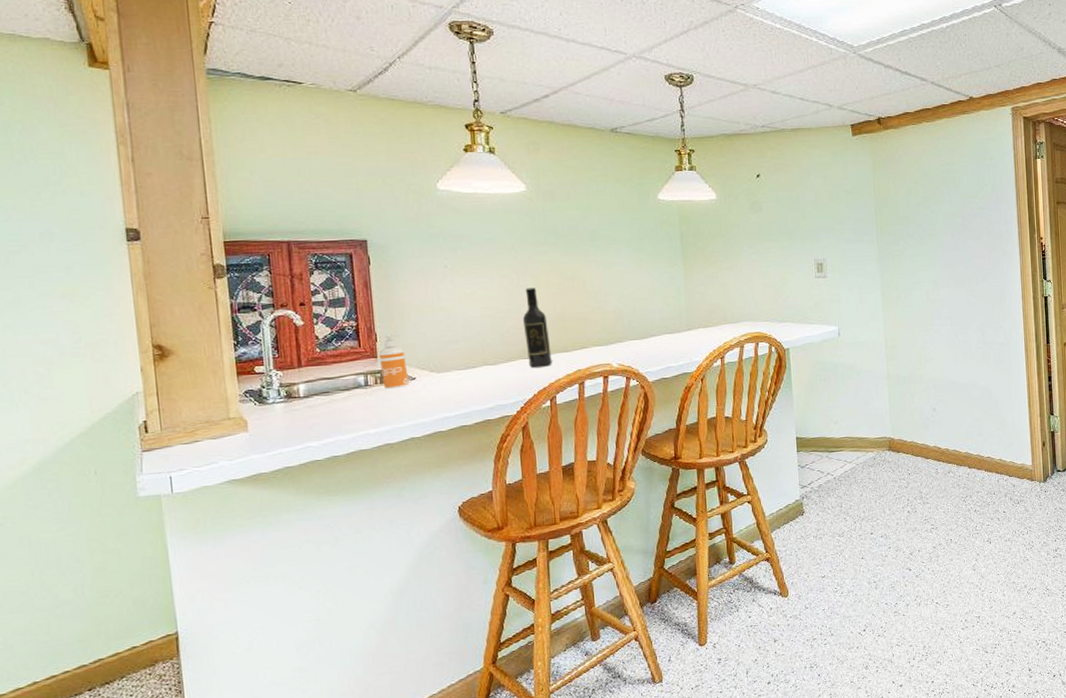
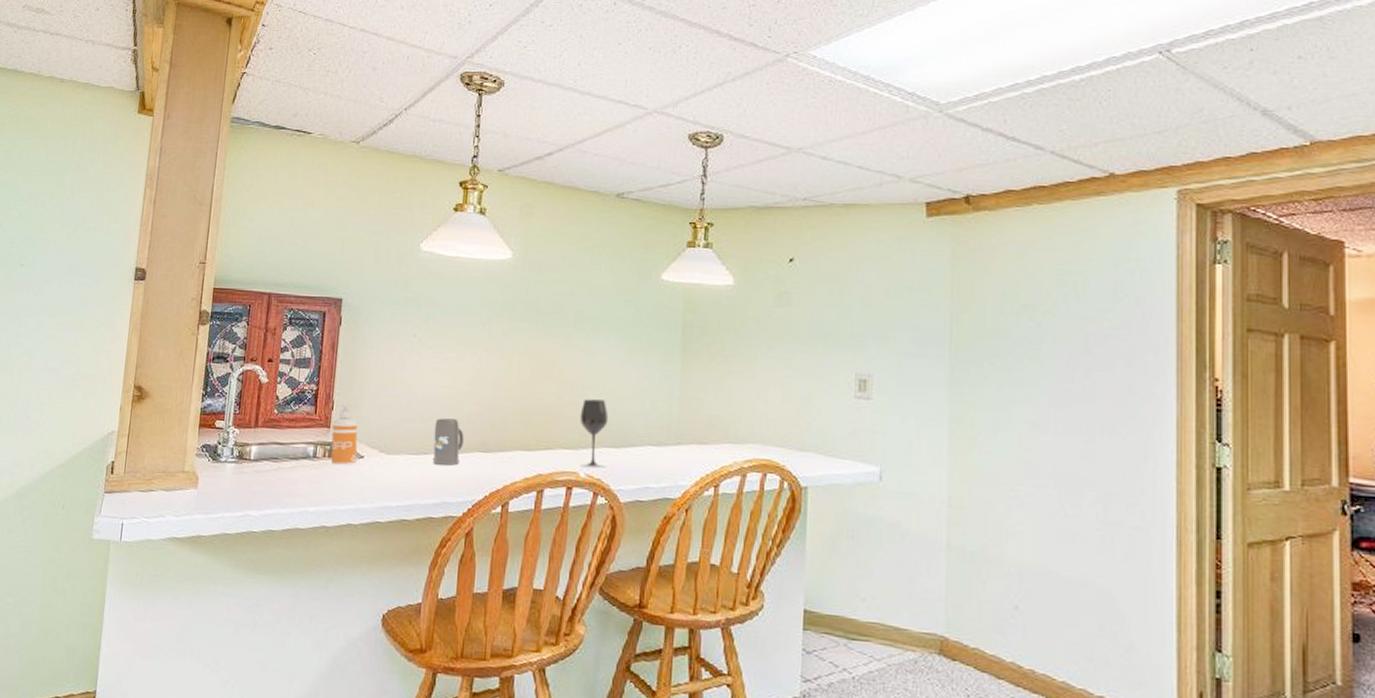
beer mug: none [478,334,508,376] -> present [433,418,464,467]
wine bottle: present [522,287,552,369] -> none [484,369,513,466]
wineglass: none [605,302,634,359] -> present [579,399,609,469]

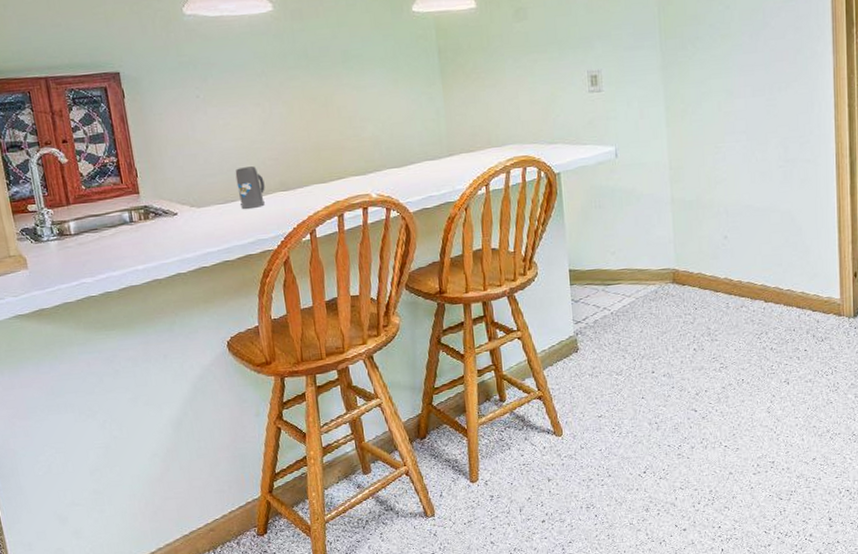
soap dispenser: present [331,404,358,466] -> none [140,169,172,226]
wineglass: present [579,399,609,469] -> none [362,128,394,189]

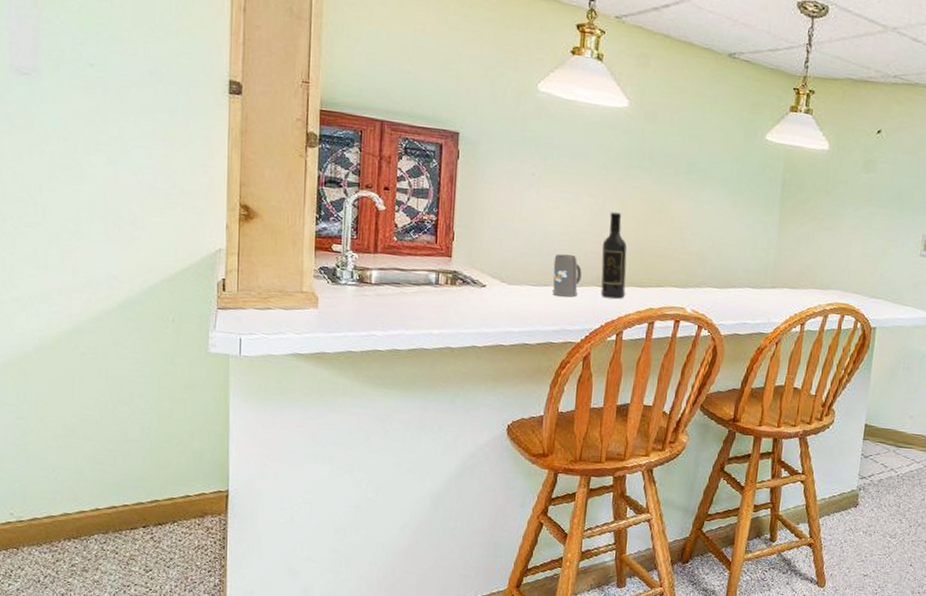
wine bottle: none [277,115,310,202] -> present [600,212,628,300]

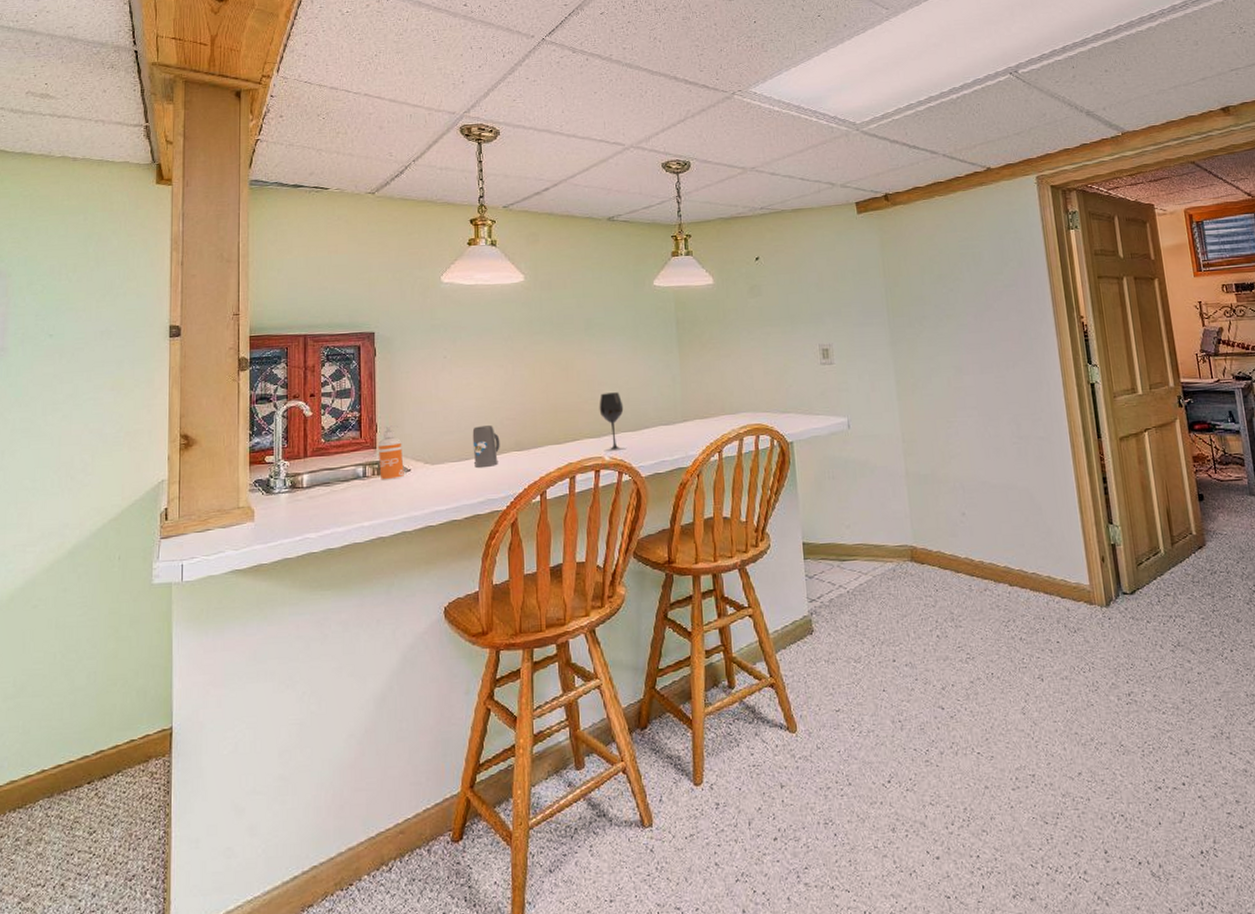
soap dispenser: none [453,236,480,293] -> present [378,425,404,481]
wine bottle: present [600,212,628,300] -> none [516,377,544,462]
wineglass: none [687,243,714,306] -> present [599,392,627,452]

